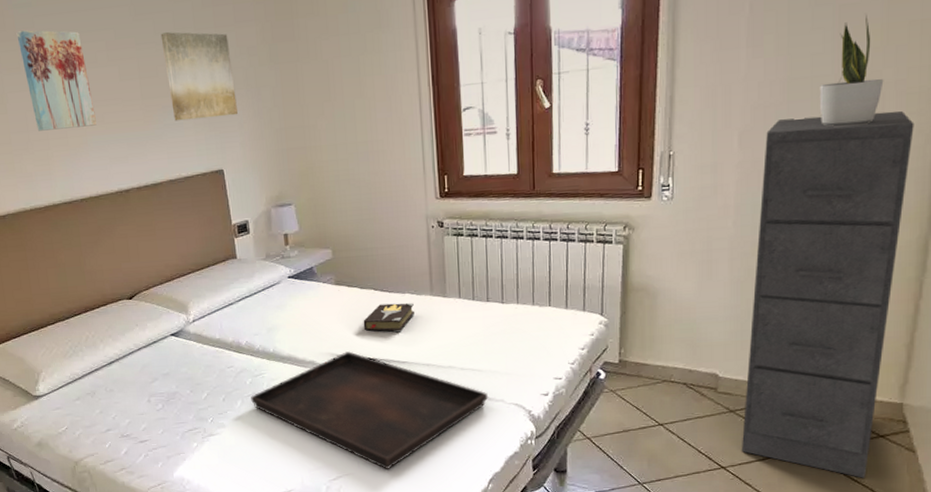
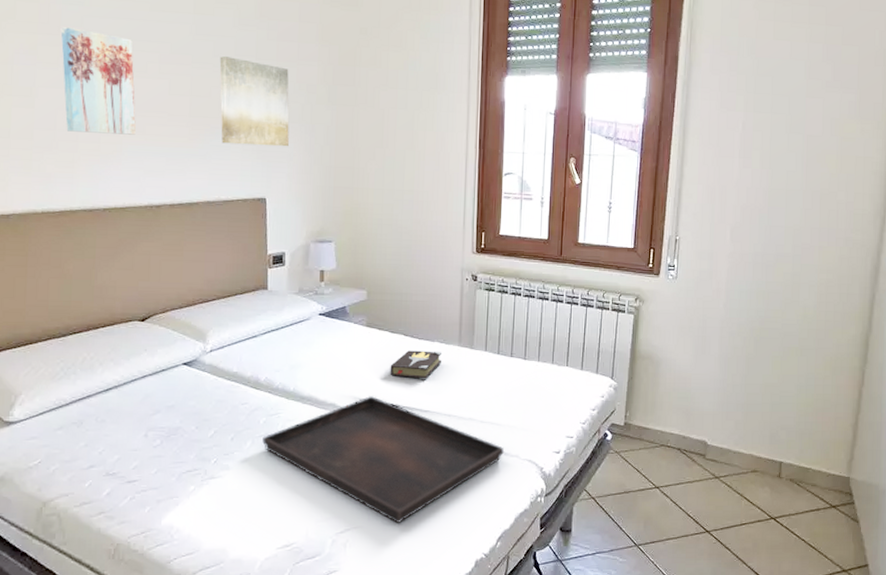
filing cabinet: present [742,111,914,478] -> none [724,221,859,545]
potted plant: present [819,14,884,127] -> none [791,146,838,234]

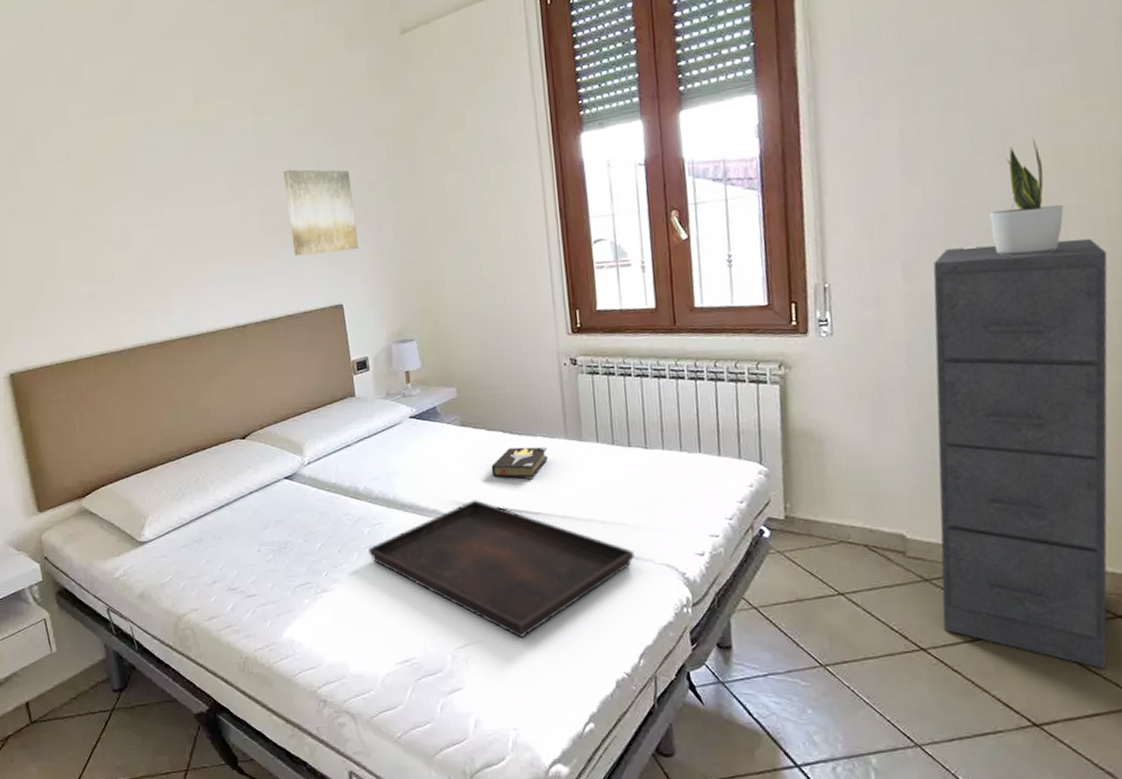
wall art: present [60,27,136,135] -> none [144,170,217,267]
filing cabinet: none [724,221,859,545] -> present [933,238,1108,669]
potted plant: none [791,146,838,234] -> present [989,138,1064,256]

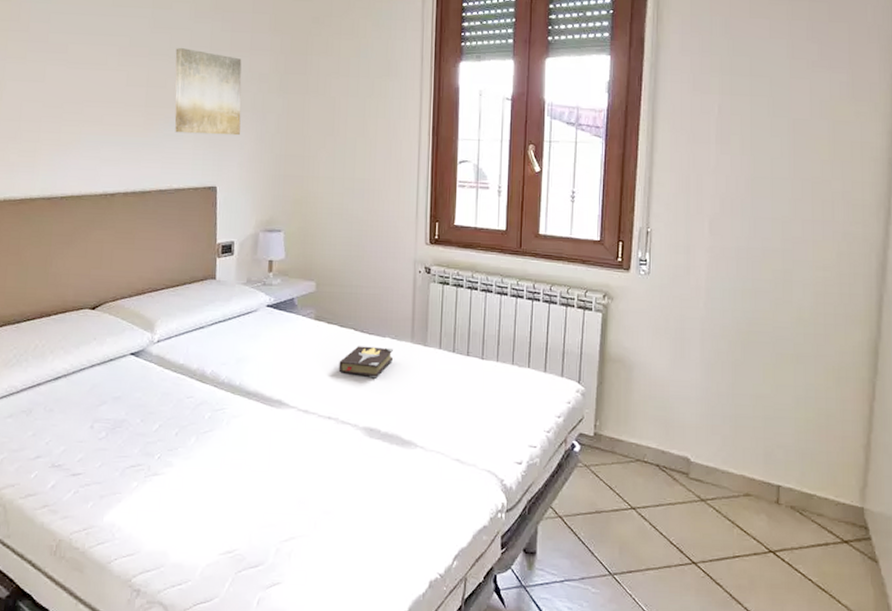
serving tray: present [368,500,634,639] -> none [207,393,460,535]
filing cabinet: present [933,238,1108,669] -> none [713,212,860,587]
potted plant: present [989,138,1064,256] -> none [779,130,833,227]

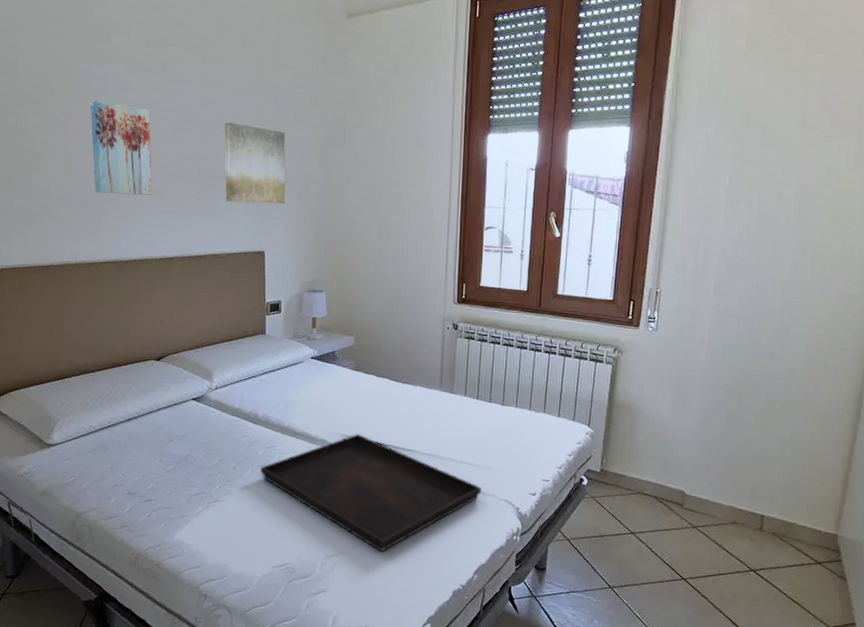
wall art: none [29,24,95,125] -> present [89,100,153,195]
serving tray: none [207,393,460,535] -> present [260,434,482,552]
hardback book: present [338,346,394,377] -> none [375,393,424,420]

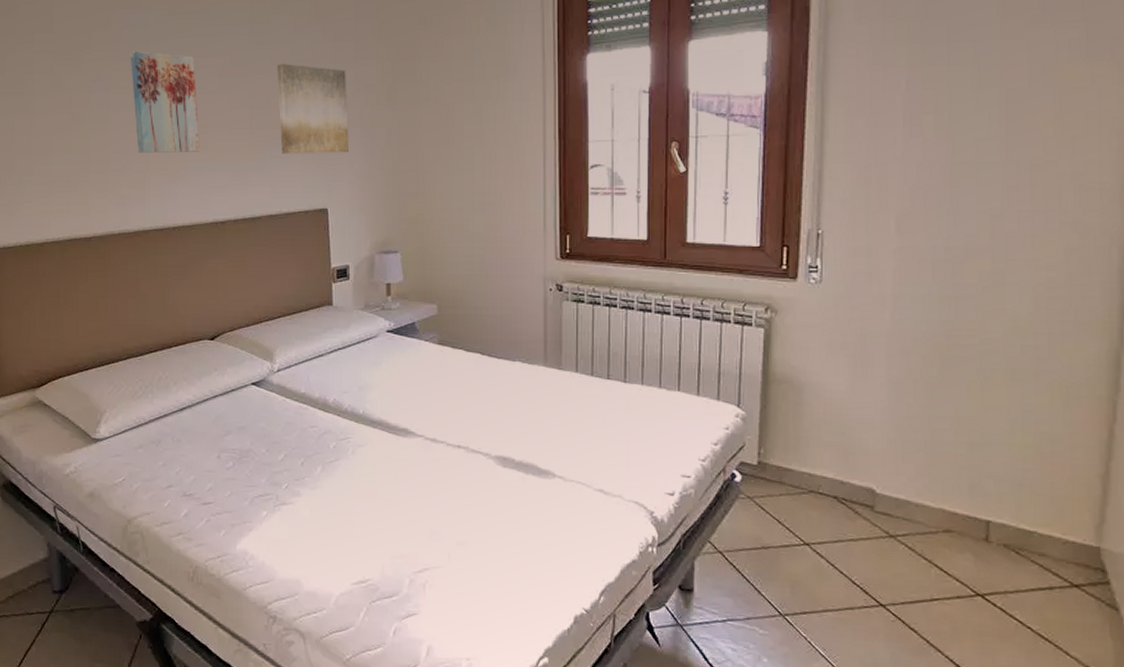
serving tray: present [260,434,482,552] -> none [333,421,604,567]

